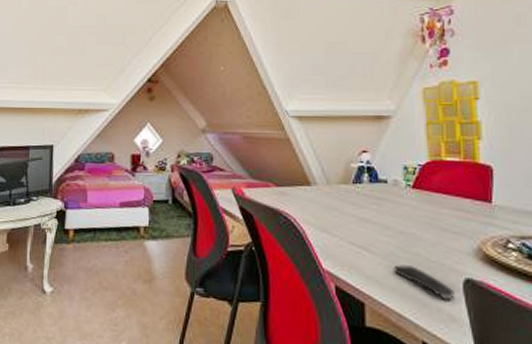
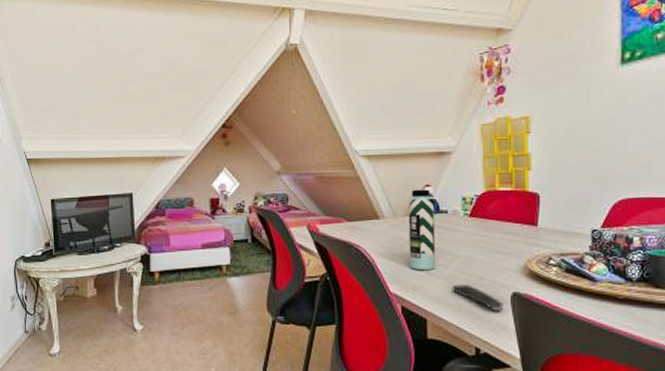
water bottle: none [343,155,375,247] -> present [408,189,436,271]

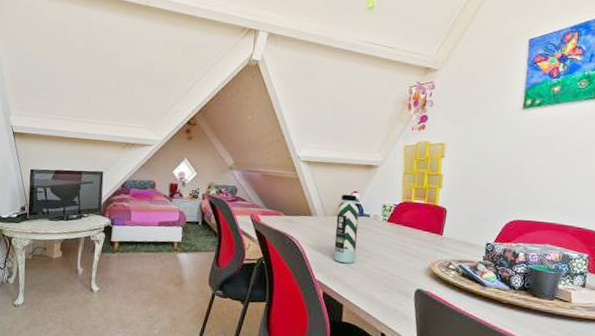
remote control: present [452,284,503,312] -> none [366,278,408,304]

